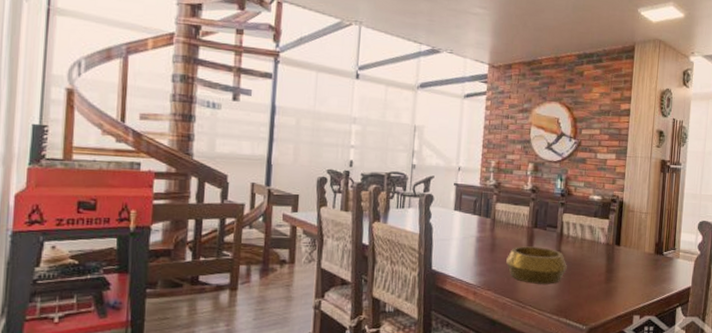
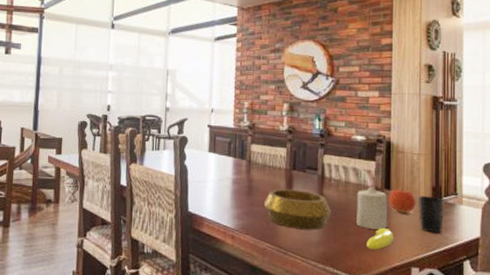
candle: none [589,243,617,282] -> present [356,186,388,230]
banana: none [596,281,621,301] -> present [366,228,394,250]
fruit: none [618,244,642,268] -> present [388,188,417,214]
cup: none [642,251,664,284] -> present [417,196,444,233]

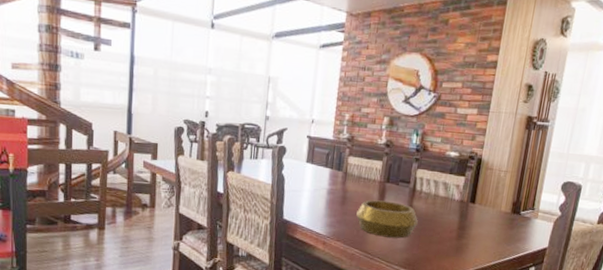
candle: present [356,186,388,230] -> none [440,200,472,239]
banana: present [366,228,394,250] -> none [446,238,472,257]
fruit: present [388,188,417,214] -> none [471,202,498,226]
cup: present [417,196,444,233] -> none [496,210,522,244]

